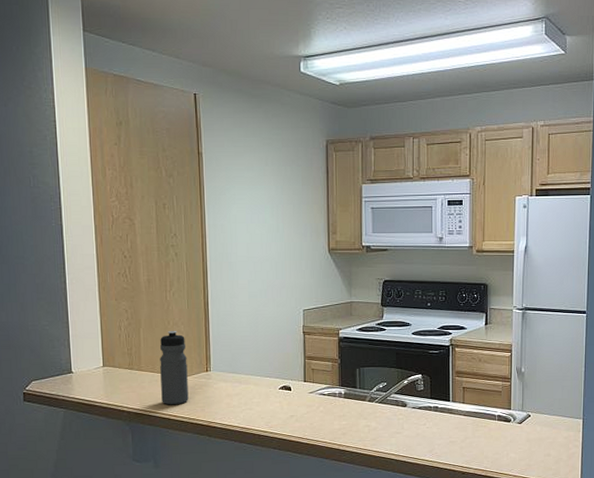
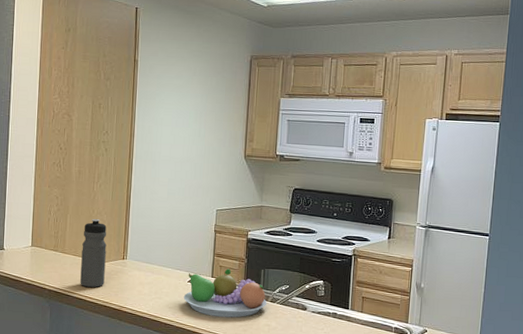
fruit bowl: none [276,371,365,422] -> present [183,268,267,318]

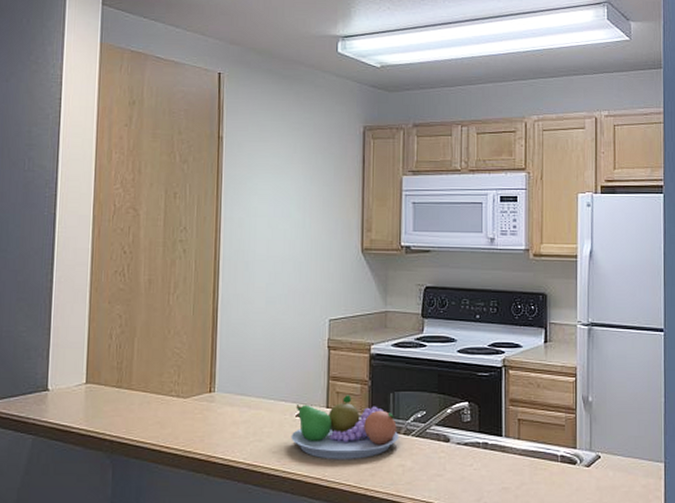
water bottle: present [80,219,107,288] -> none [153,342,188,434]

